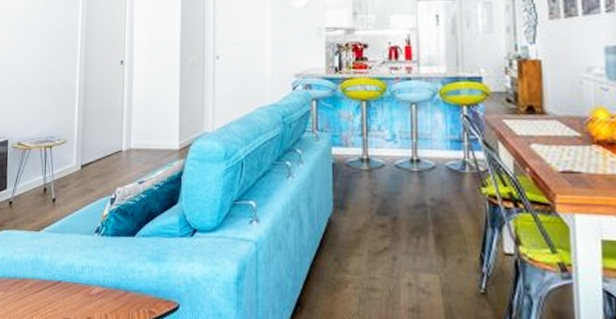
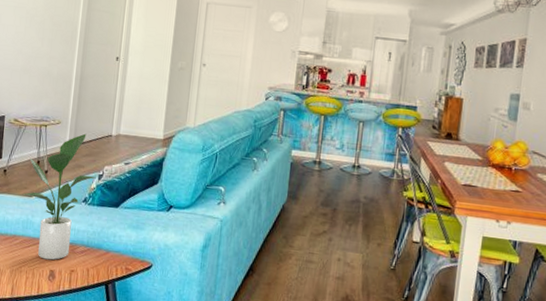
potted plant: none [30,151,108,307] -> present [22,133,96,261]

